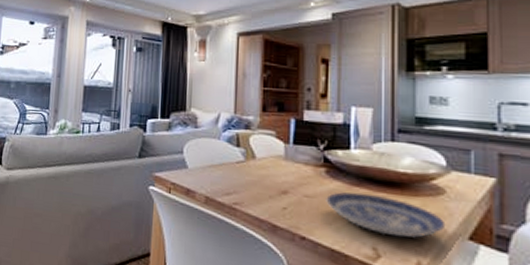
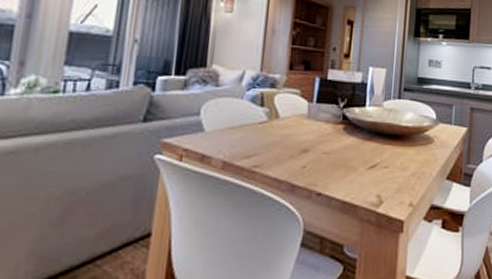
plate: present [326,192,446,238] -> none [341,146,432,183]

